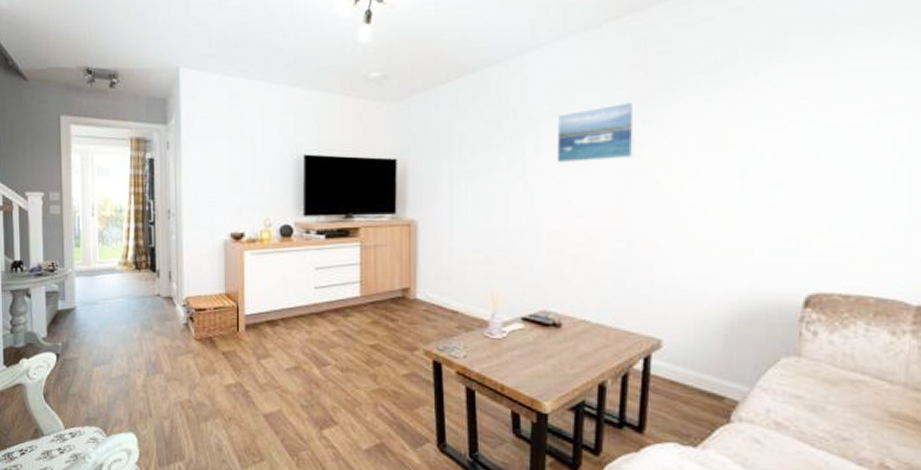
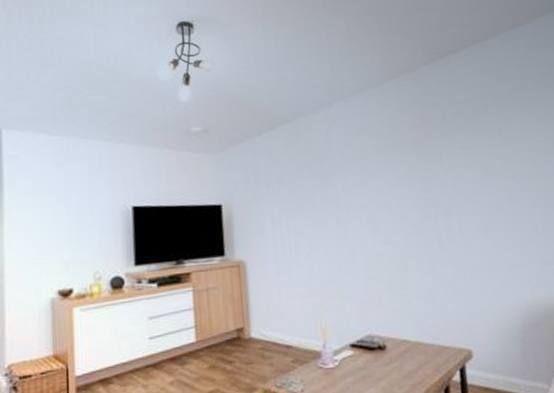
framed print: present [556,101,637,163] -> none [359,143,425,199]

